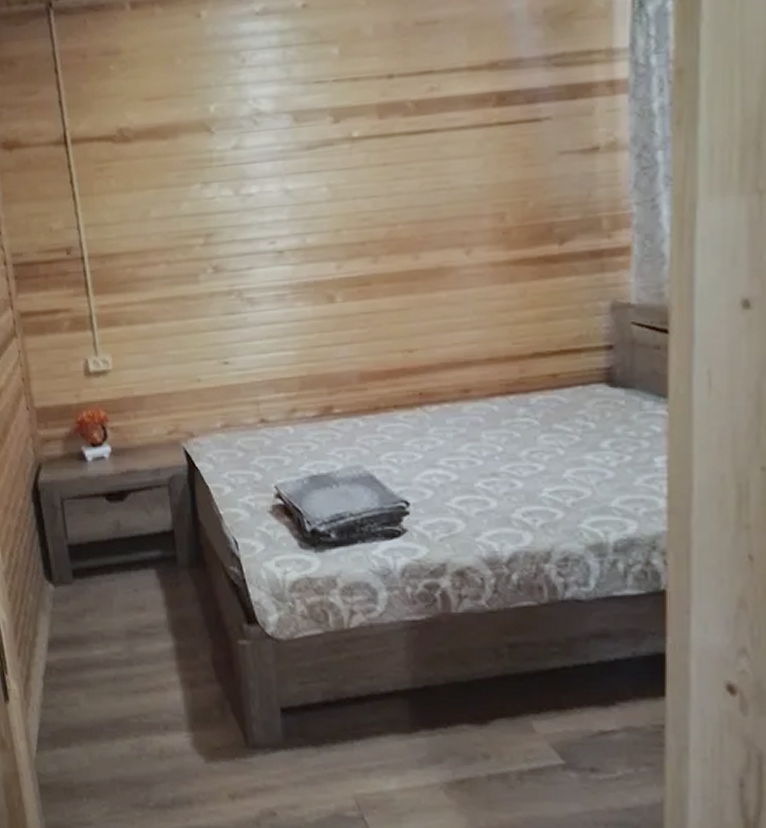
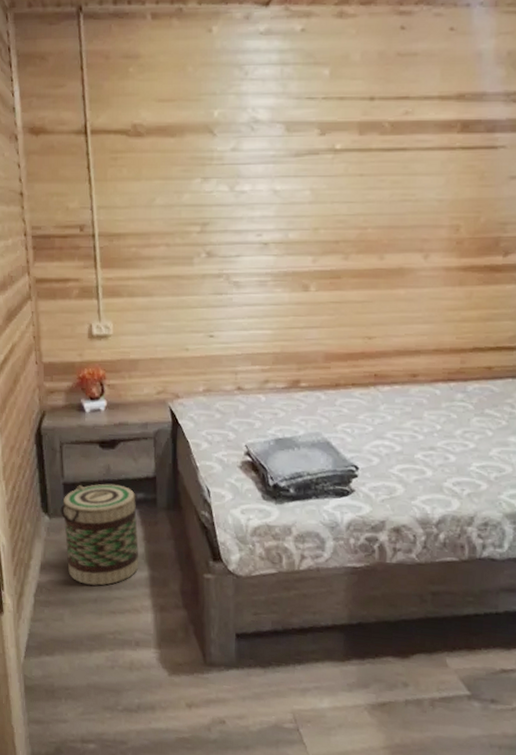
basket: none [66,542,162,662] -> present [60,483,139,586]

